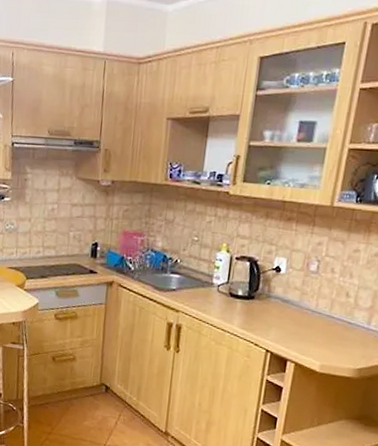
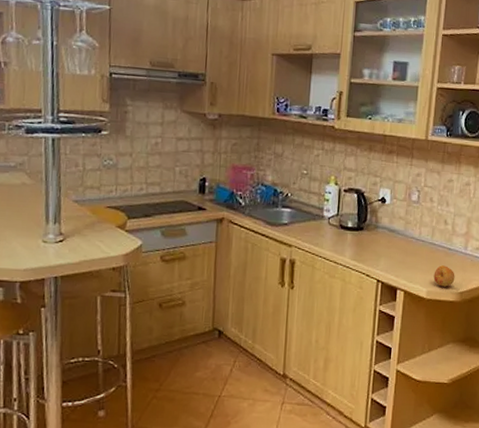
fruit: none [329,339,354,362] -> present [433,265,455,287]

